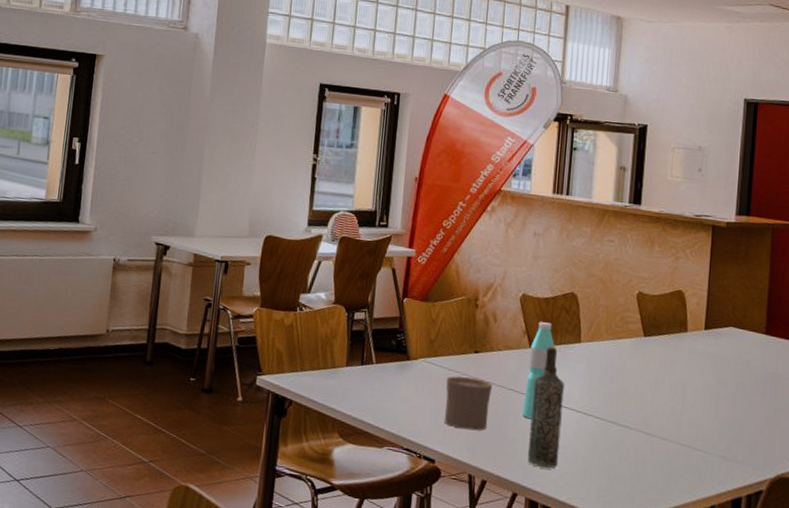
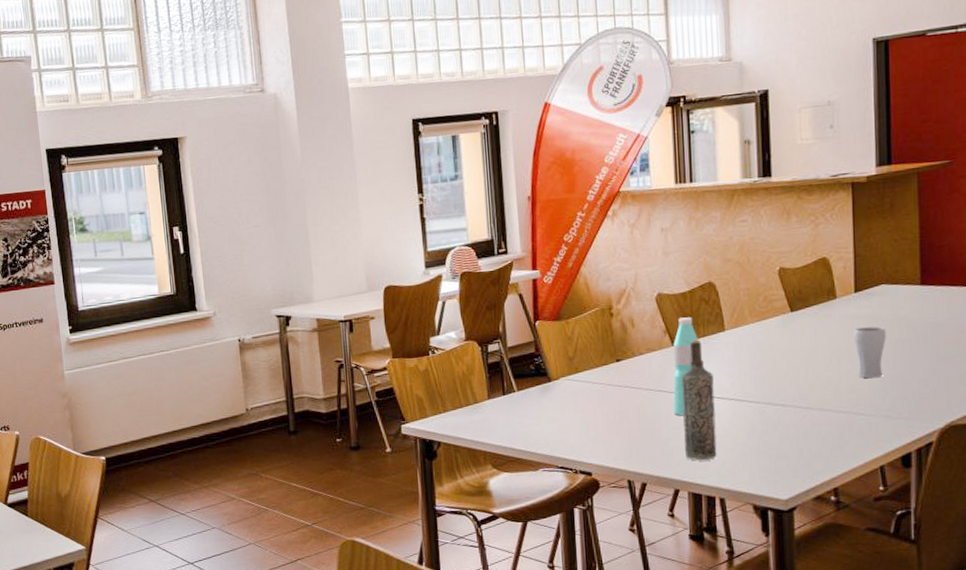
cup: present [444,376,492,431] -> none [591,386,640,439]
drinking glass: none [699,364,730,417] -> present [853,326,886,379]

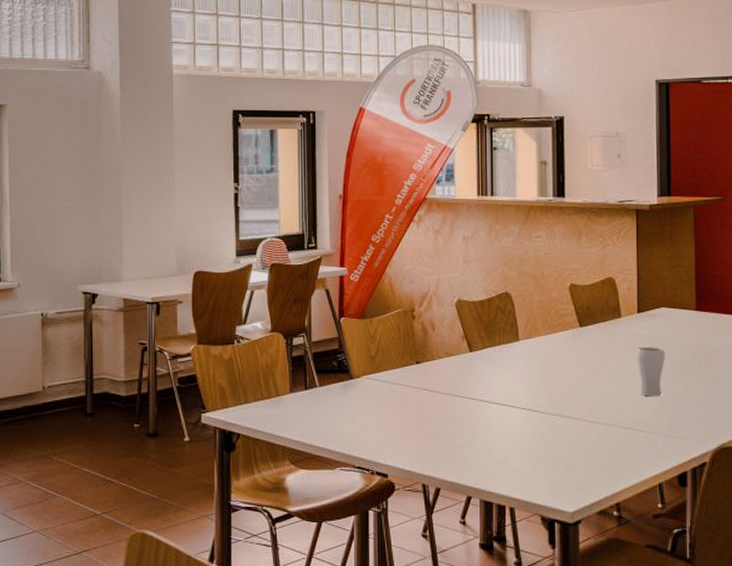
water bottle: present [673,317,698,416] -> none [469,325,494,422]
bottle: present [681,339,717,461] -> none [477,347,508,469]

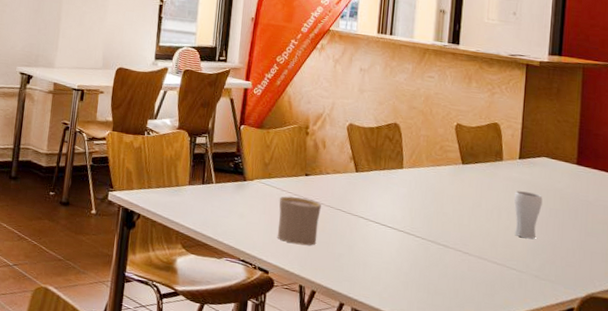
cup: none [391,389,437,441] -> present [277,196,321,246]

